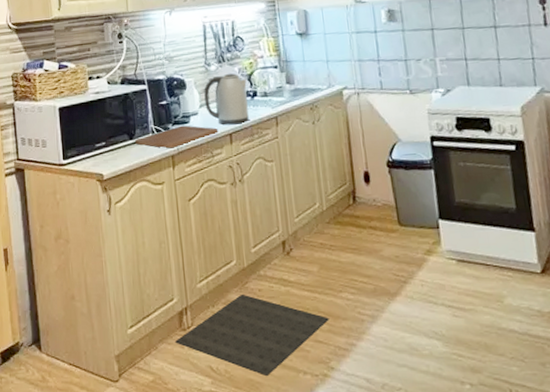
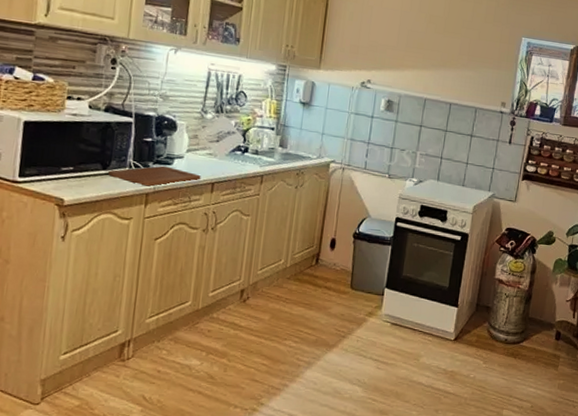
doormat: present [175,295,329,376] -> none [111,333,269,407]
kettle: present [204,73,249,125] -> none [193,124,241,176]

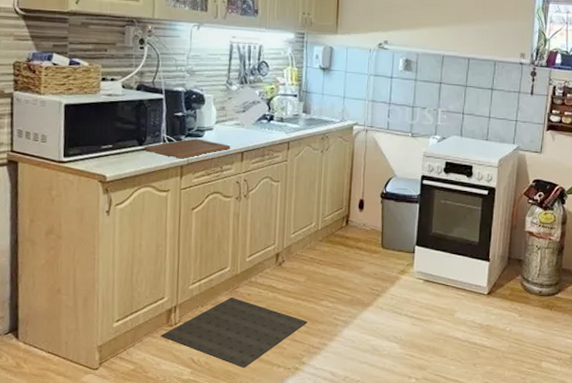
doormat: none [111,333,269,407] -> present [161,298,308,368]

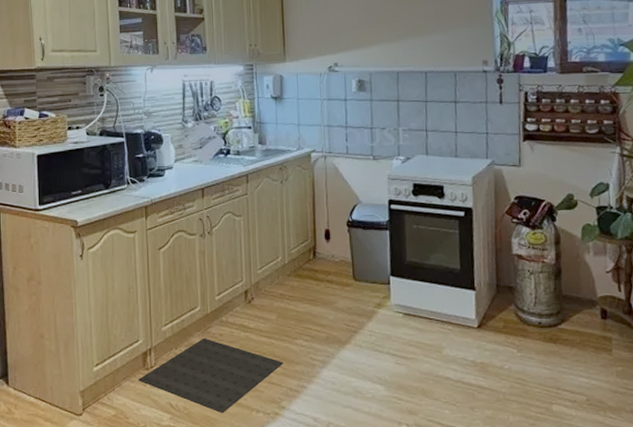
cutting board: present [145,138,231,159] -> none [111,178,191,200]

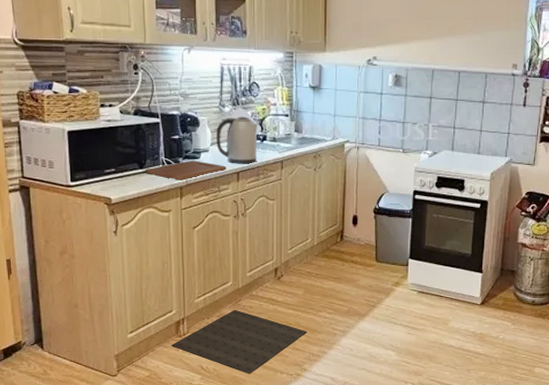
cutting board: none [111,178,191,200] -> present [145,160,227,180]
kettle: none [180,131,221,180] -> present [216,116,258,164]

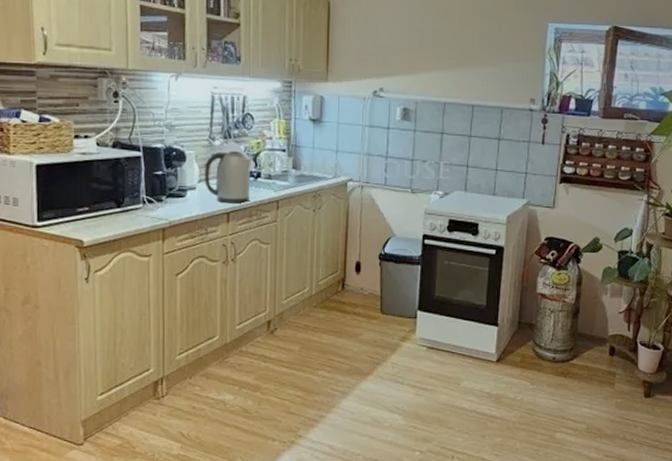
cutting board: present [145,160,227,180] -> none [123,198,216,221]
doormat: present [171,310,307,374] -> none [148,368,303,442]

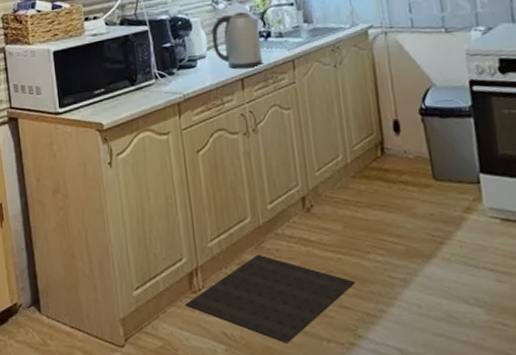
doormat: none [148,368,303,442] -> present [185,255,356,343]

